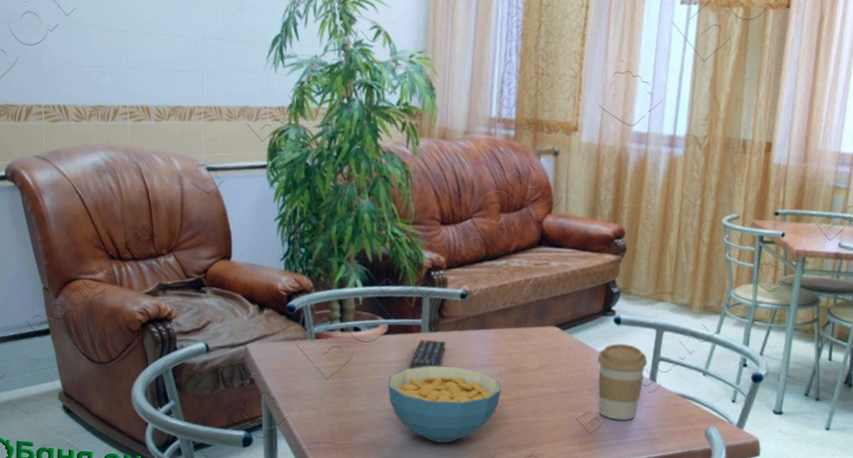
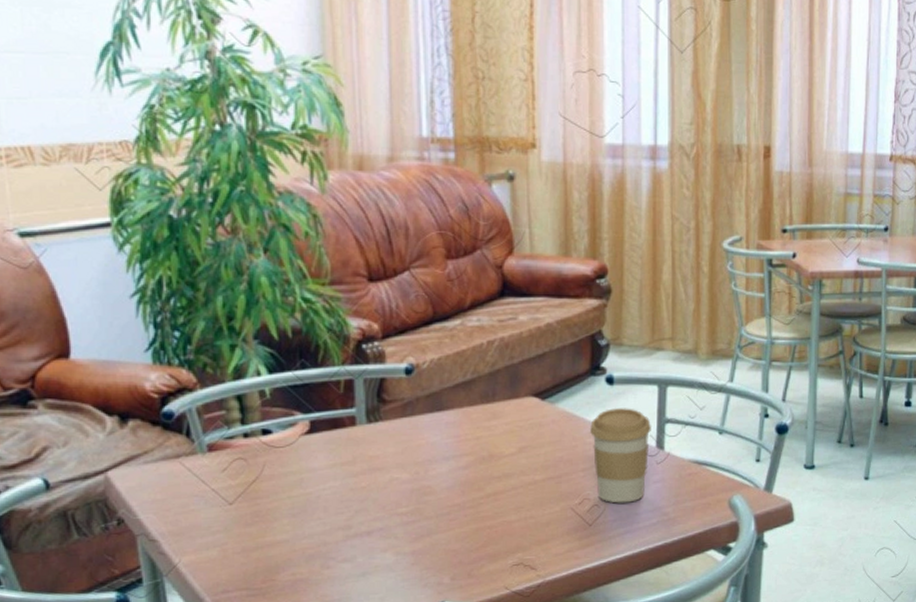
cereal bowl: present [388,365,502,443] -> none [318,463,472,566]
remote control: present [408,340,446,370] -> none [344,433,392,476]

